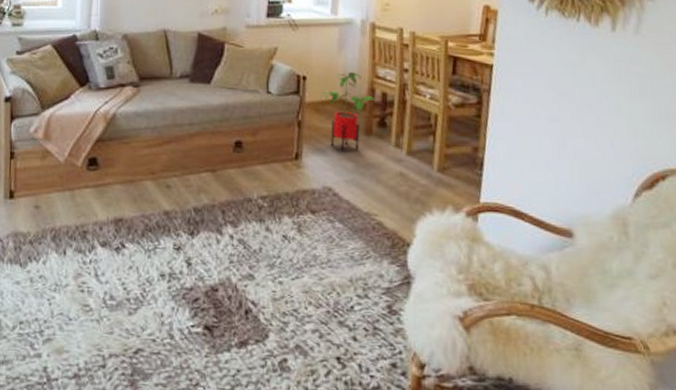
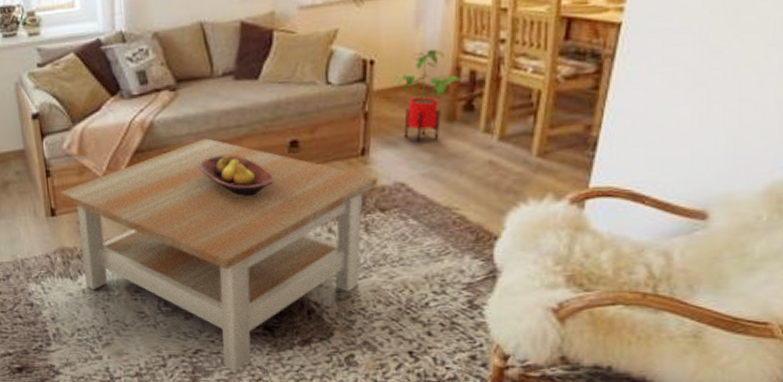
coffee table: none [21,133,310,376] -> present [60,138,378,372]
fruit bowl: none [154,149,220,191] -> present [199,154,274,197]

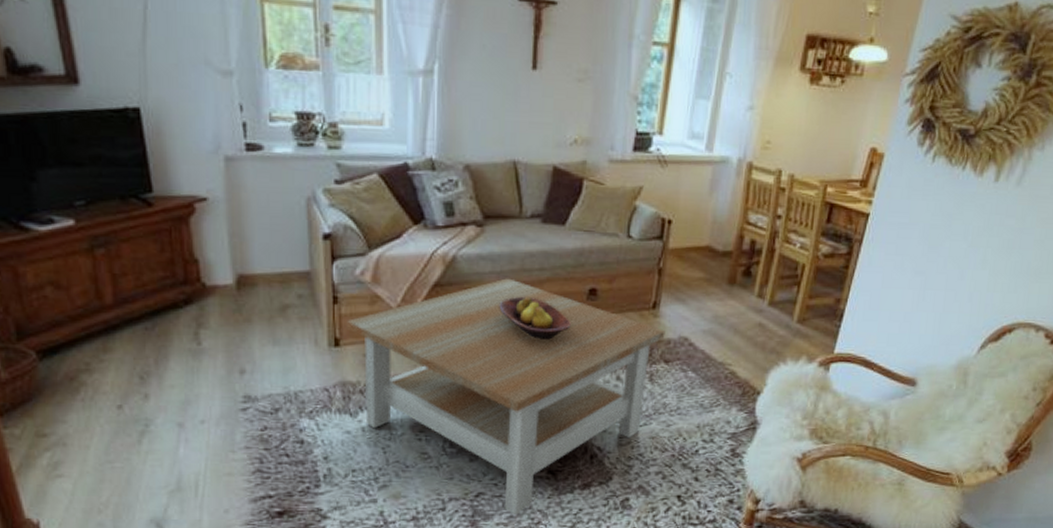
house plant: present [391,49,462,142] -> none [685,217,744,301]

